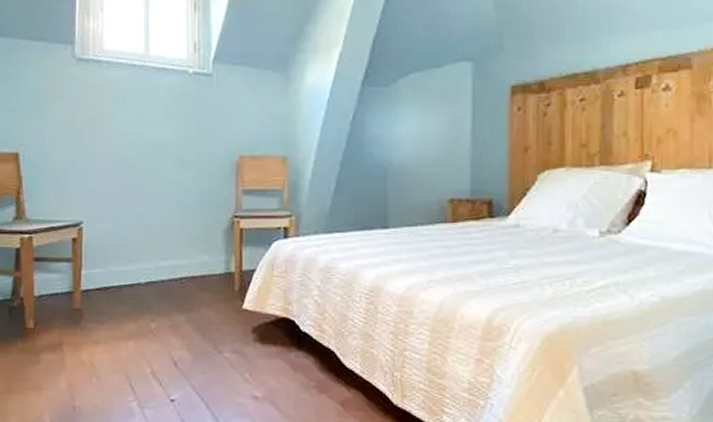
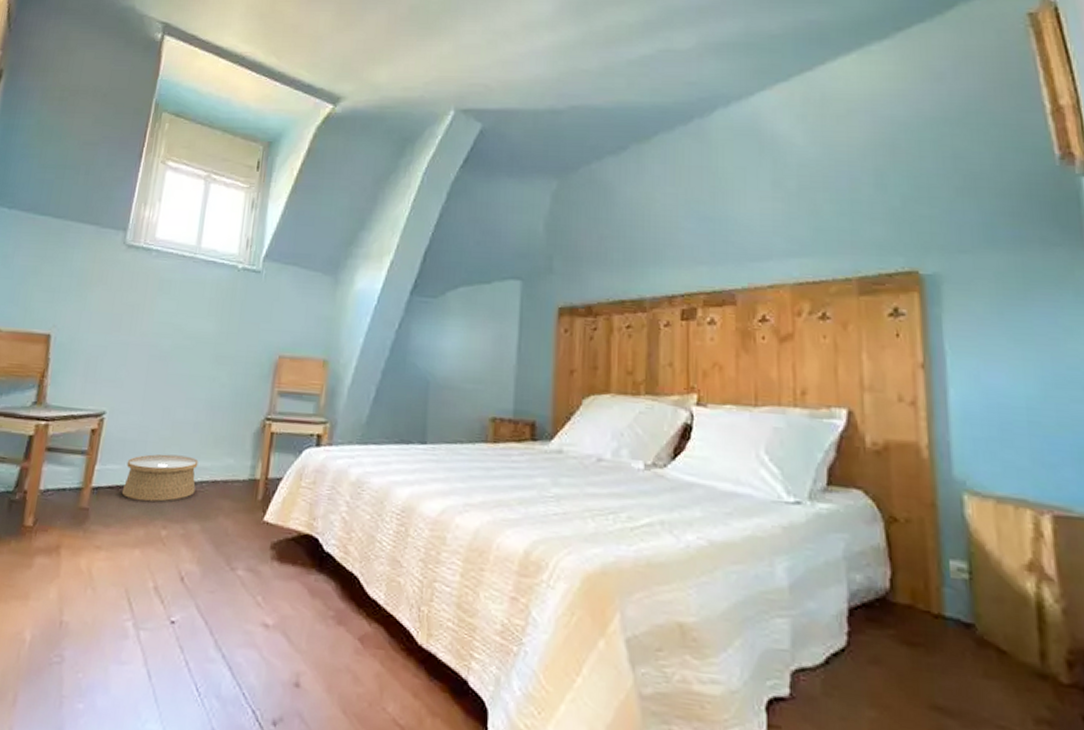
woven basket: none [109,256,176,299] -> present [121,454,199,502]

